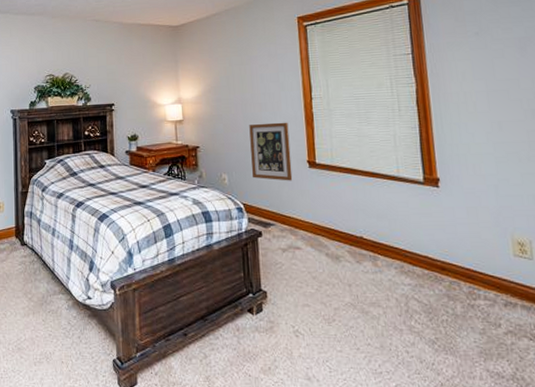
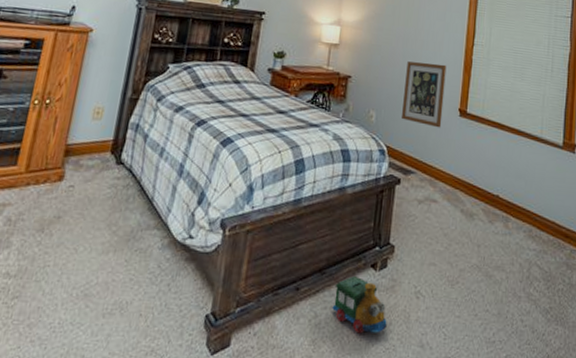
toy train: none [217,321,272,370] -> present [332,276,387,334]

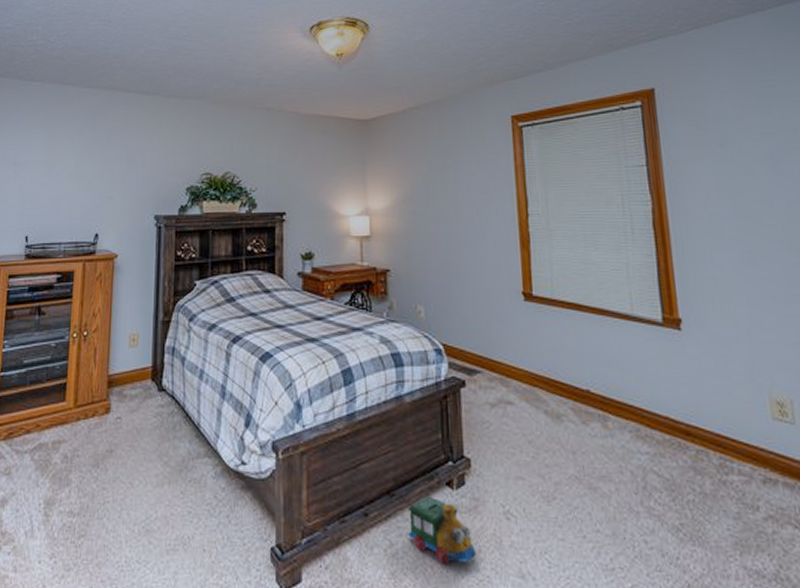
wall art: present [402,61,447,128] -> none [452,243,504,317]

